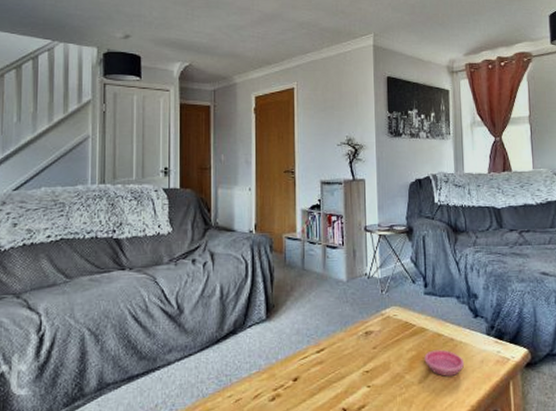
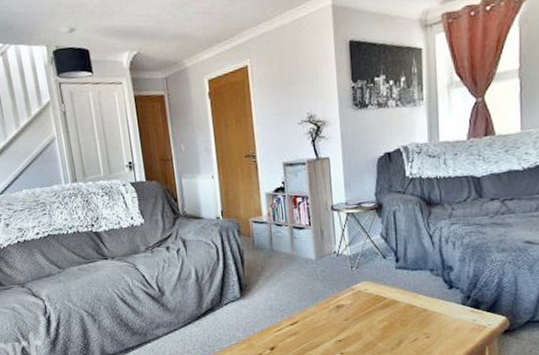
saucer: present [424,349,465,376] -> none [396,319,438,344]

